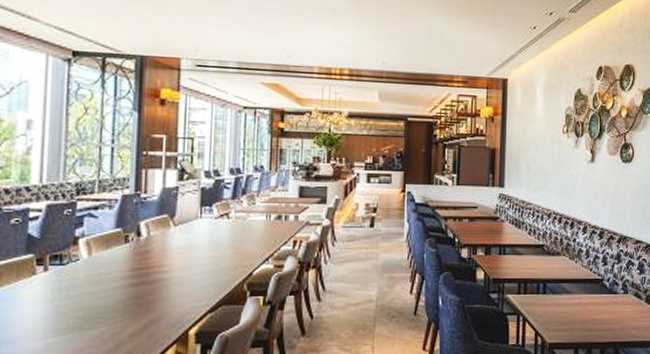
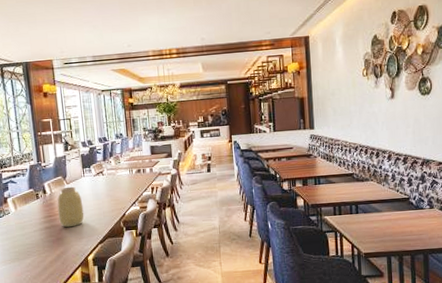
vase: none [154,229,194,287] -> present [57,186,84,228]

